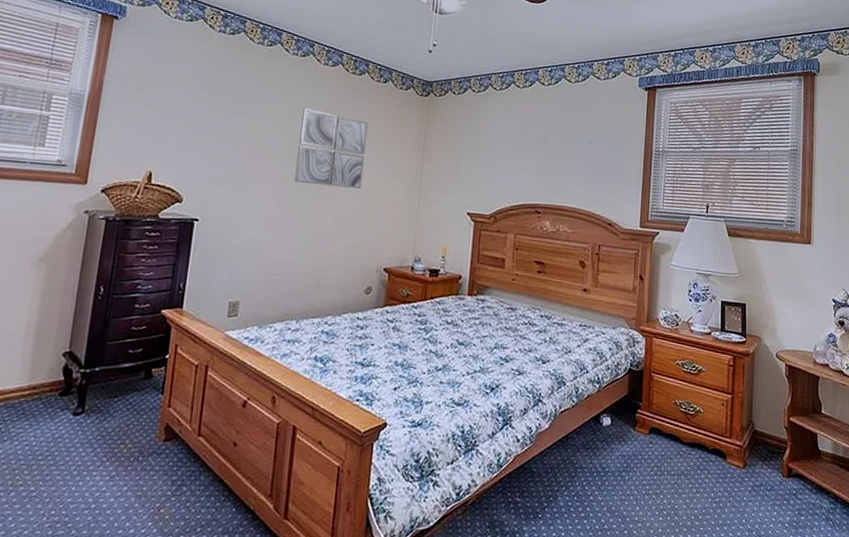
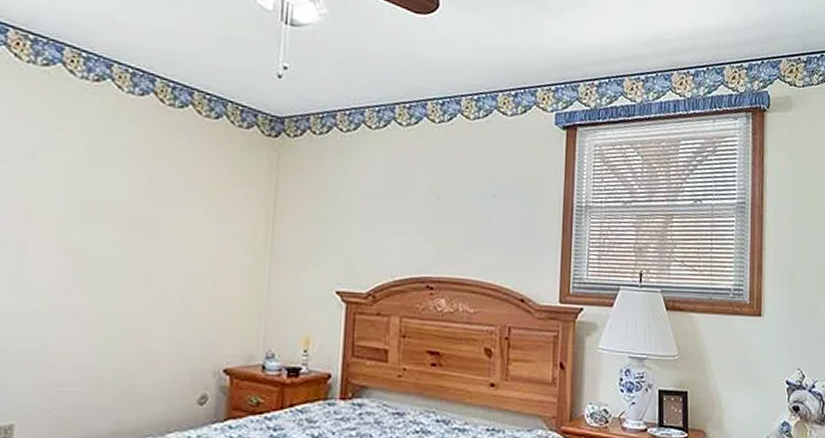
wall art: present [294,108,369,189] -> none [90,153,196,263]

